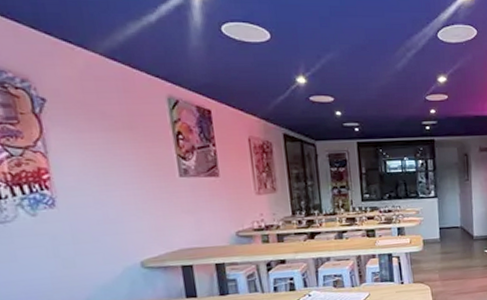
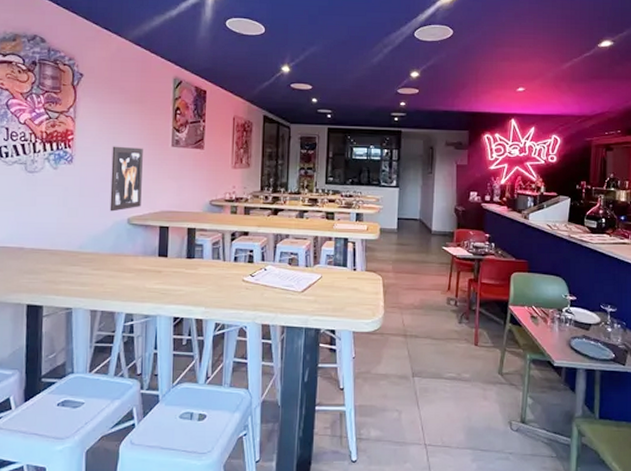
wall art: none [104,181,155,257] -> present [110,146,143,212]

